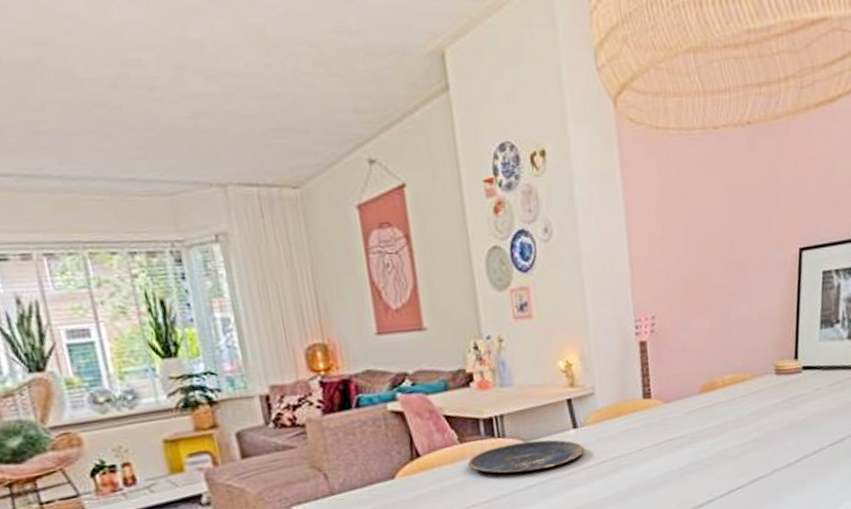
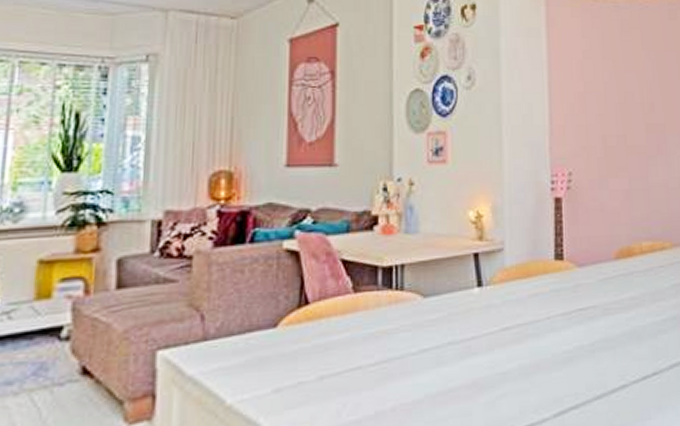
plate: present [468,439,585,474] -> none [359,296,488,334]

